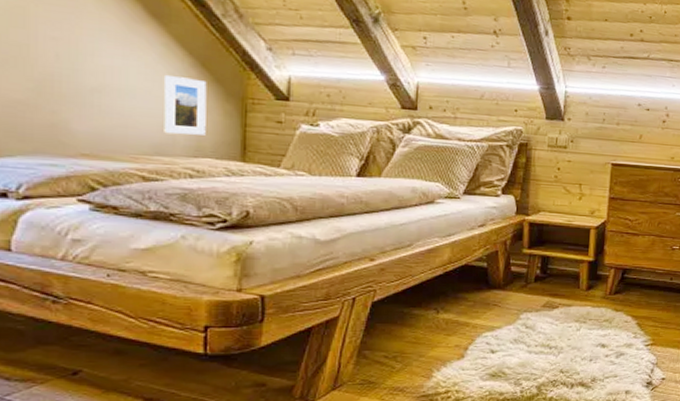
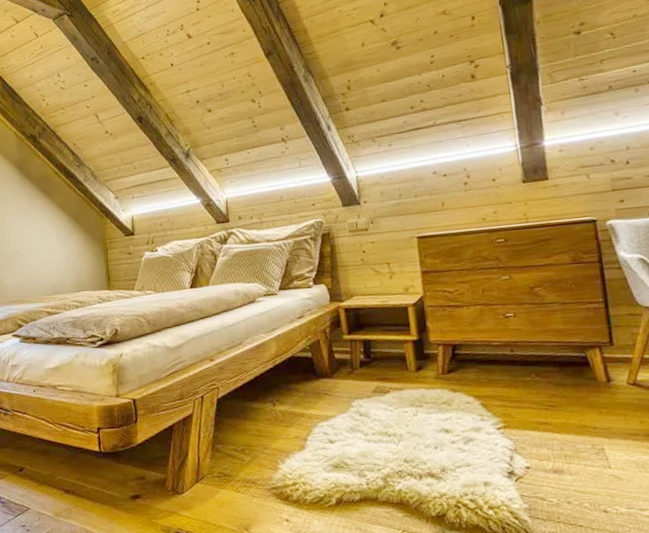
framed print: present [164,76,207,135] -> none [54,232,83,277]

